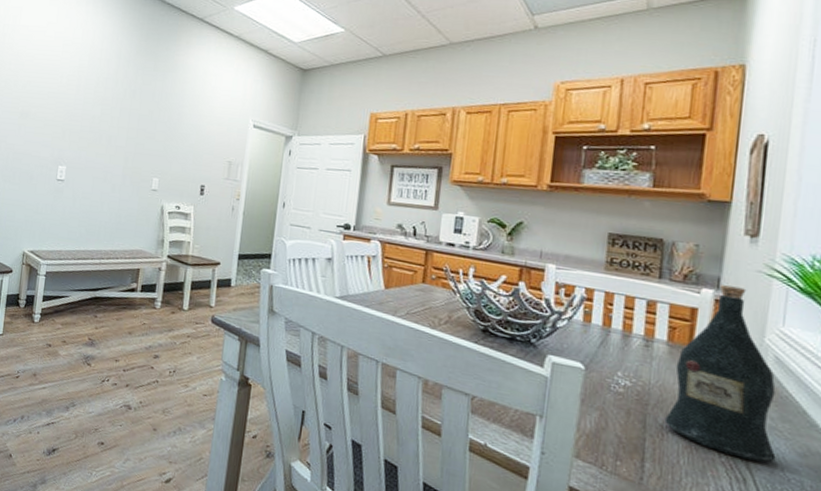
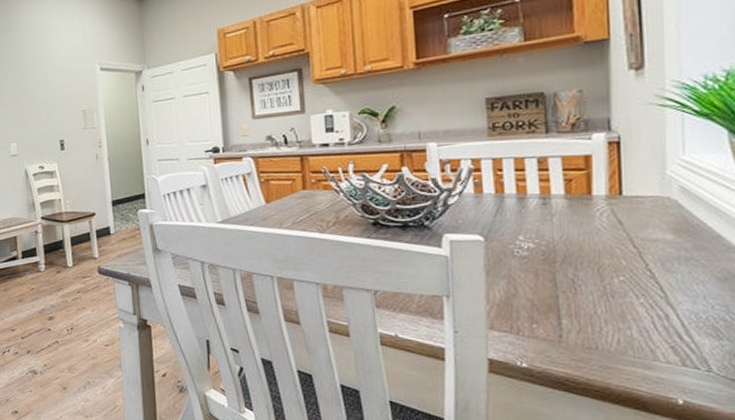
wine bottle: present [664,285,776,463] -> none [575,124,696,296]

